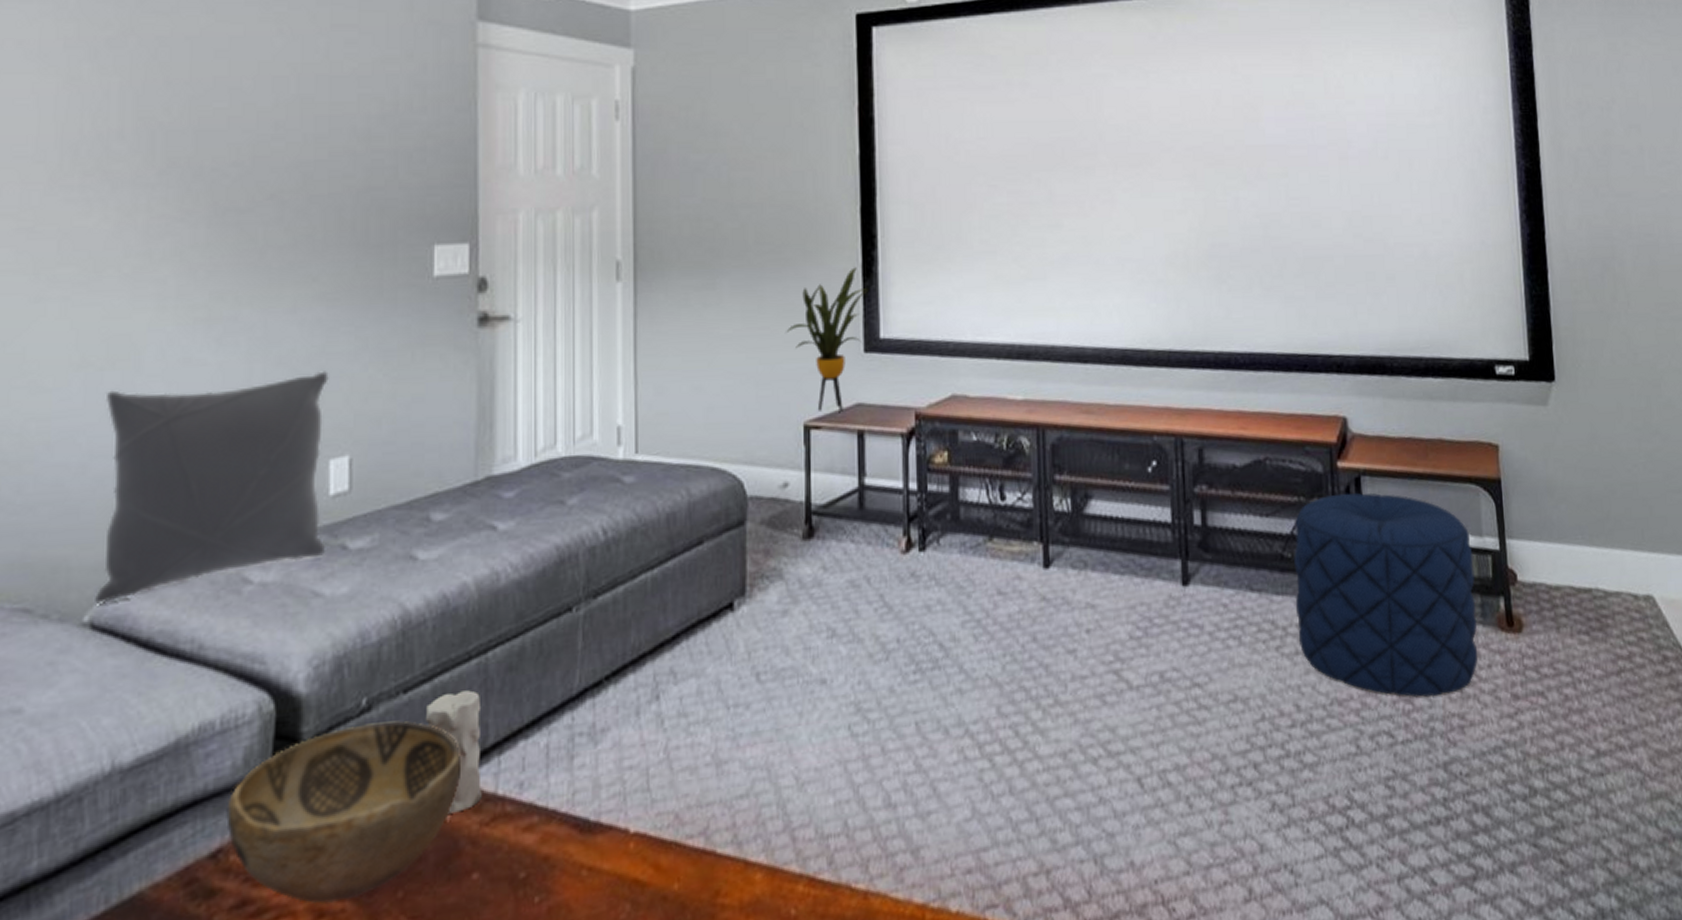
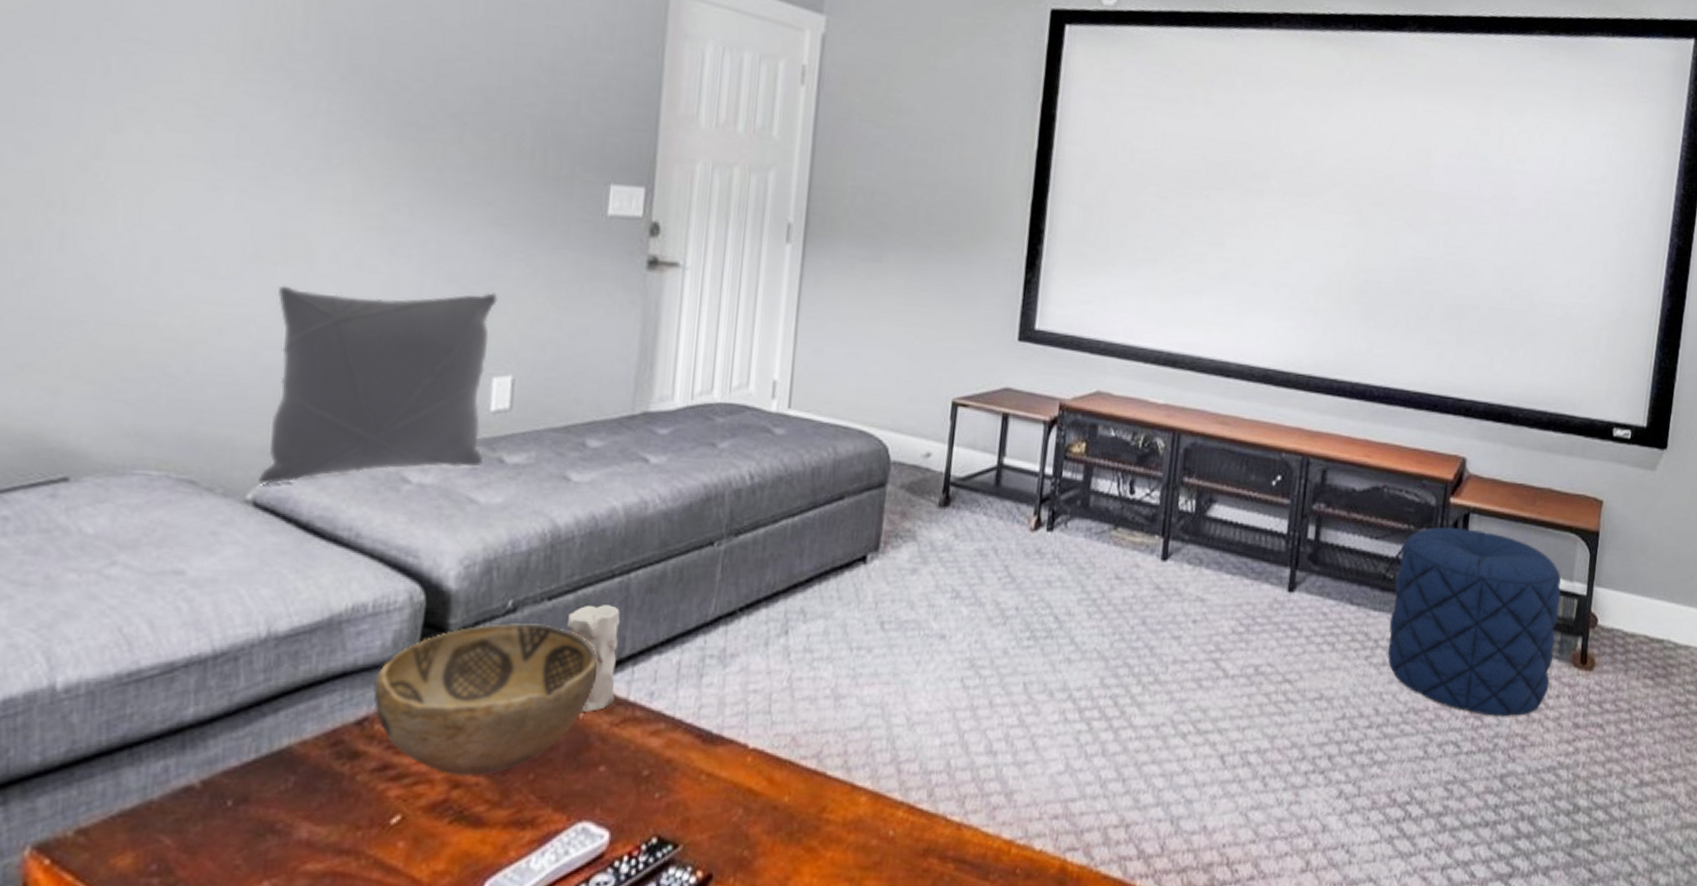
house plant: present [786,267,868,412] -> none [945,258,1029,394]

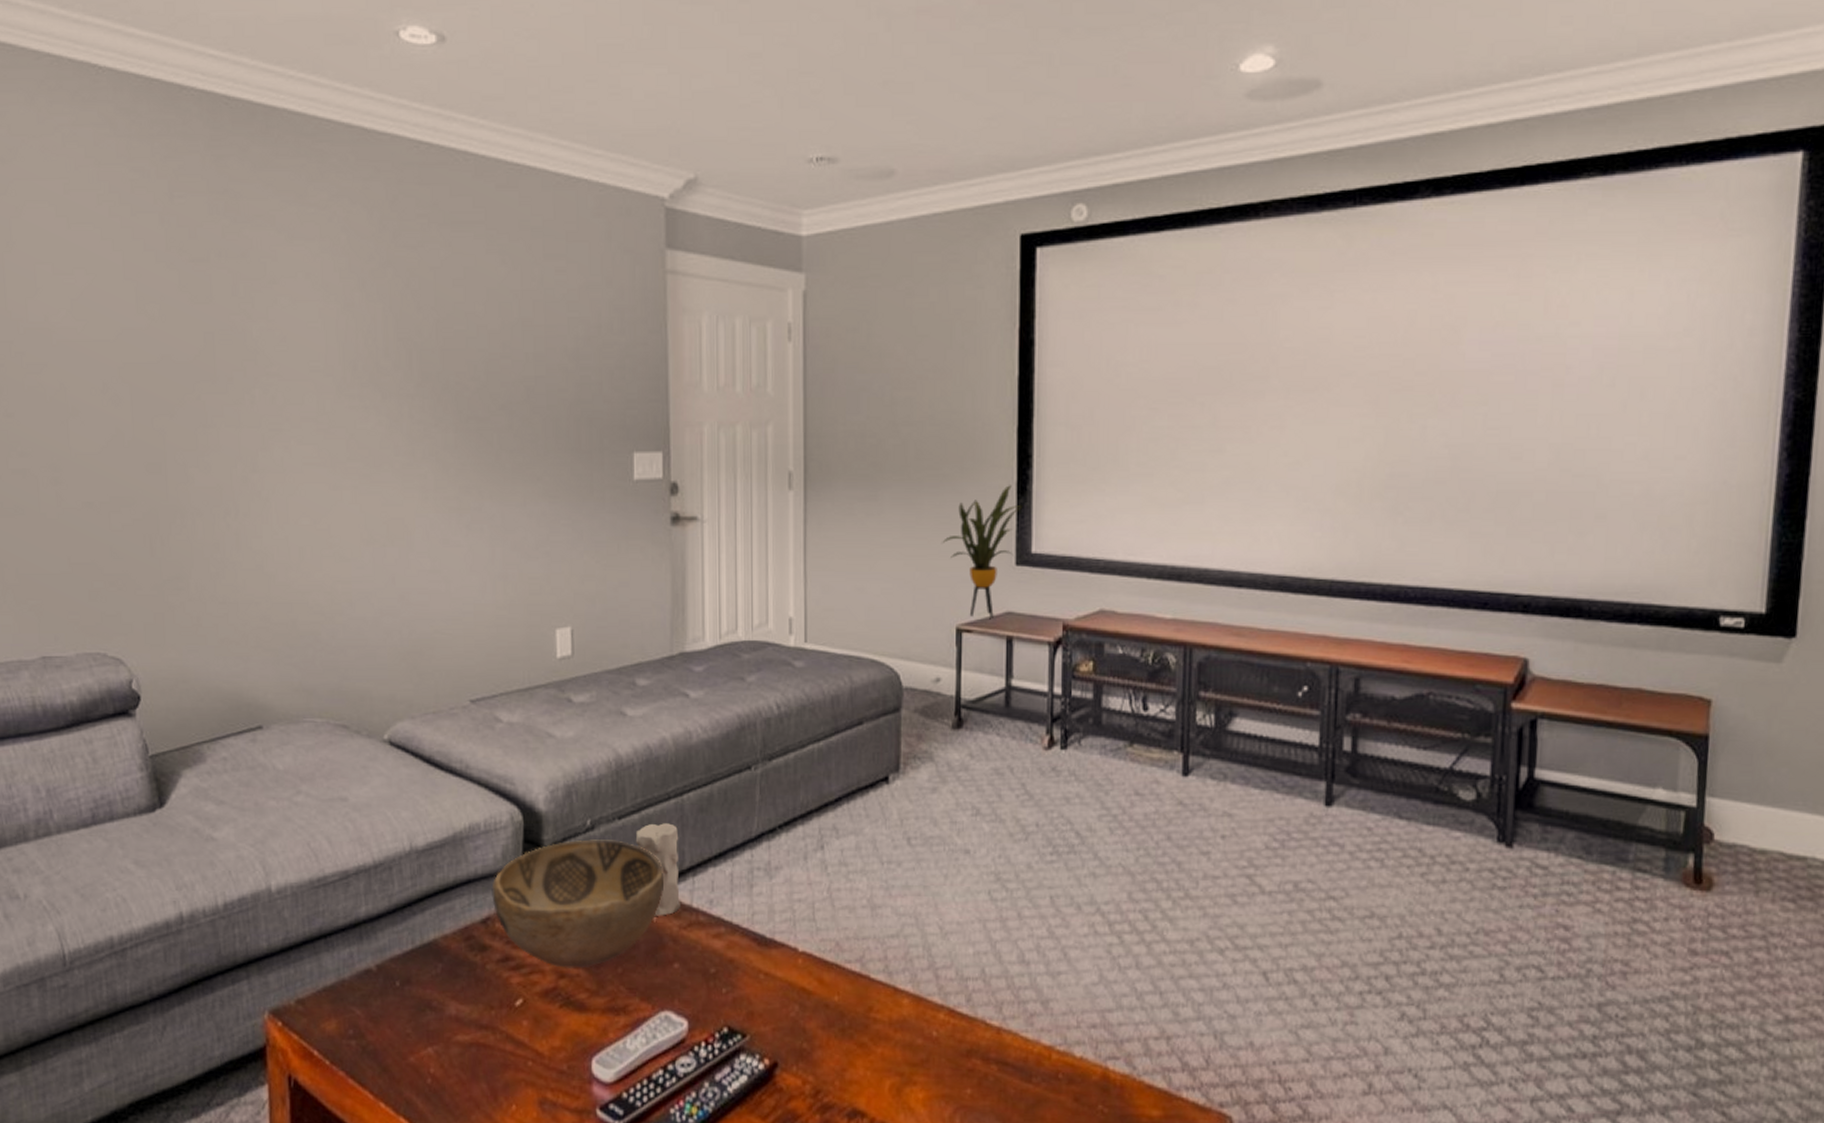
pillow: present [259,285,498,484] -> none [389,556,556,727]
house plant: none [945,258,1029,394] -> present [942,485,1022,618]
pouf: present [1388,526,1562,717] -> none [1447,734,1663,941]

